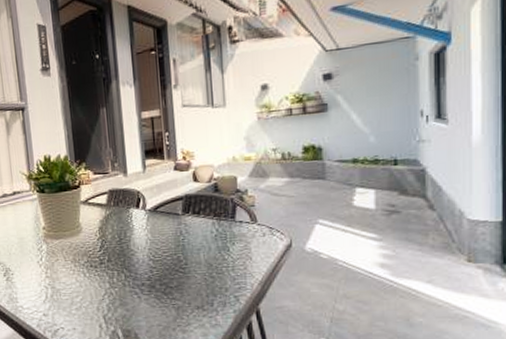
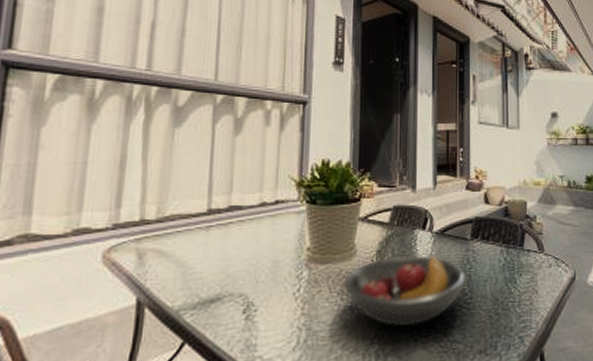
fruit bowl: none [75,228,181,287] -> present [344,254,467,326]

